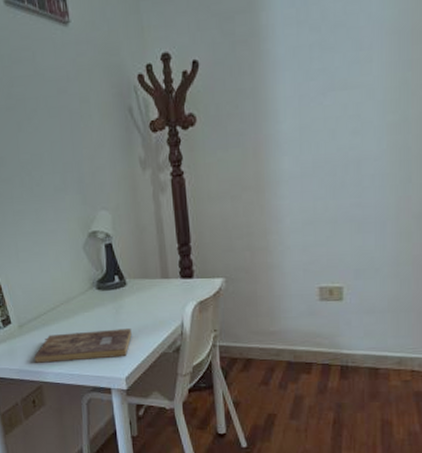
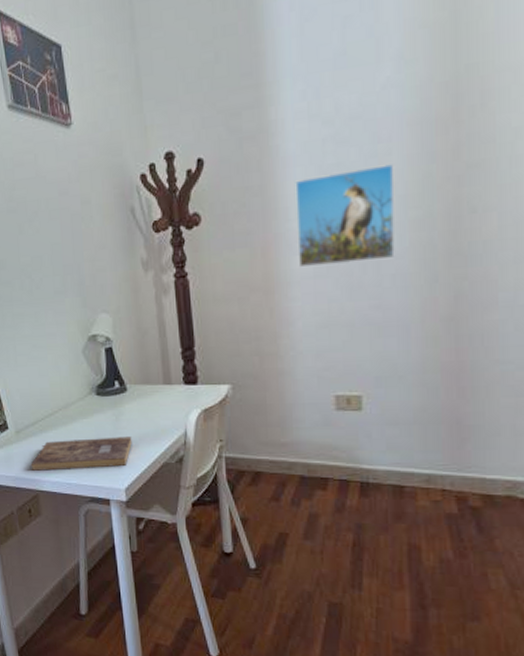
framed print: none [284,70,375,166] -> present [295,164,395,267]

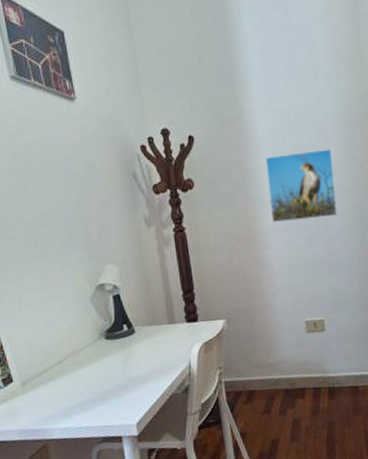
bible: present [31,436,132,471] -> none [38,374,142,421]

